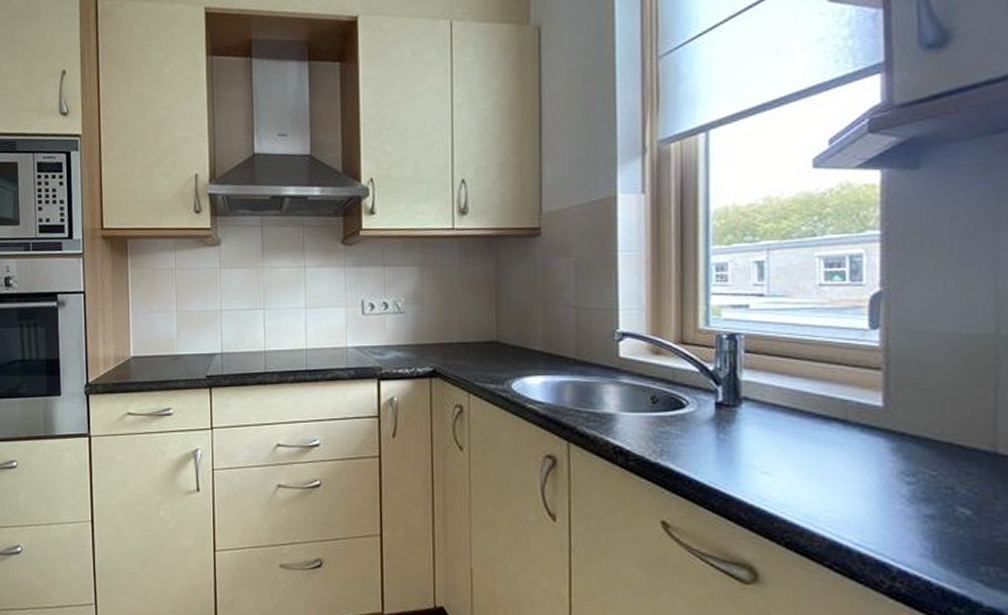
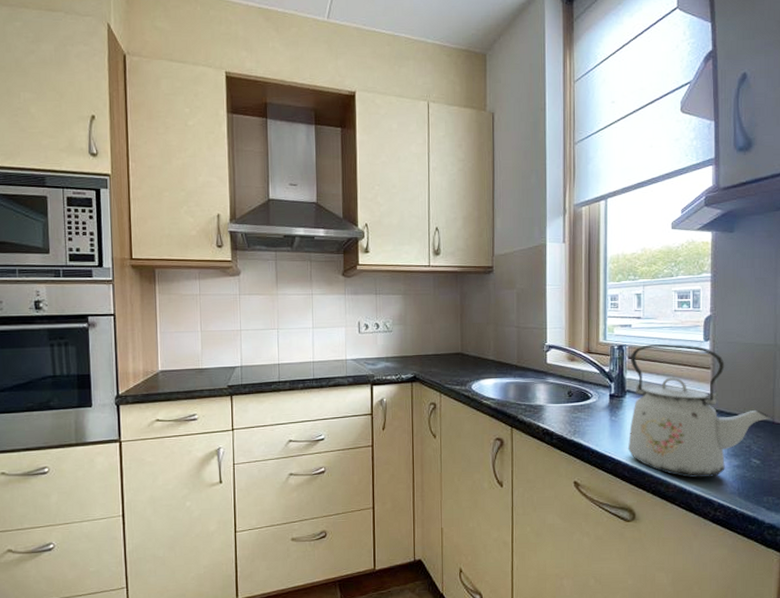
kettle: none [745,333,992,531] -> present [628,344,772,479]

